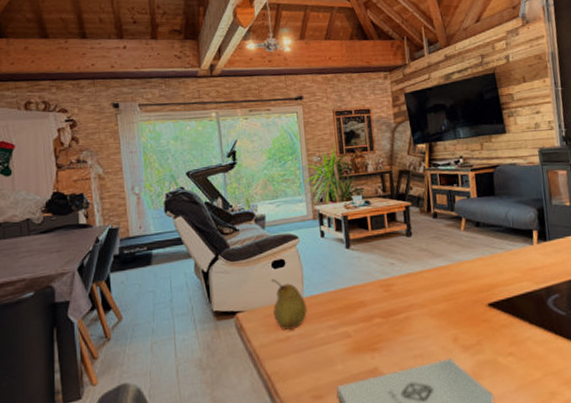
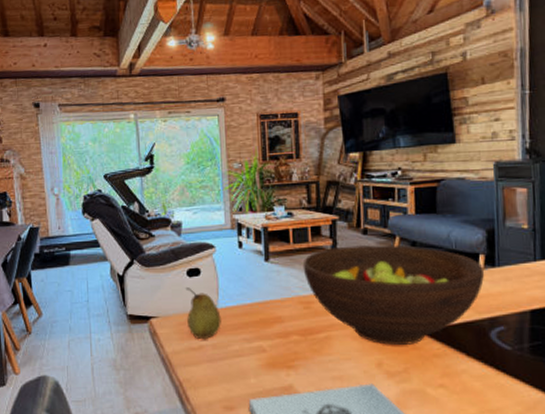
fruit bowl: none [381,226,539,320] -> present [302,245,485,345]

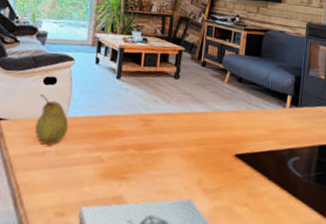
fruit bowl: present [302,245,485,345] -> none [148,74,290,166]

